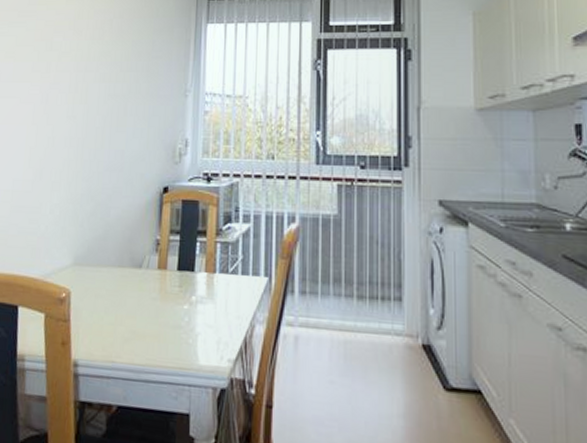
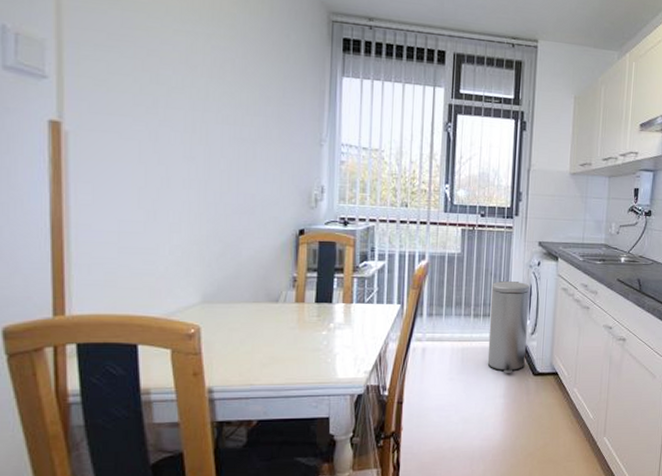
pedal bin: none [378,252,431,383] -> present [487,281,529,373]

